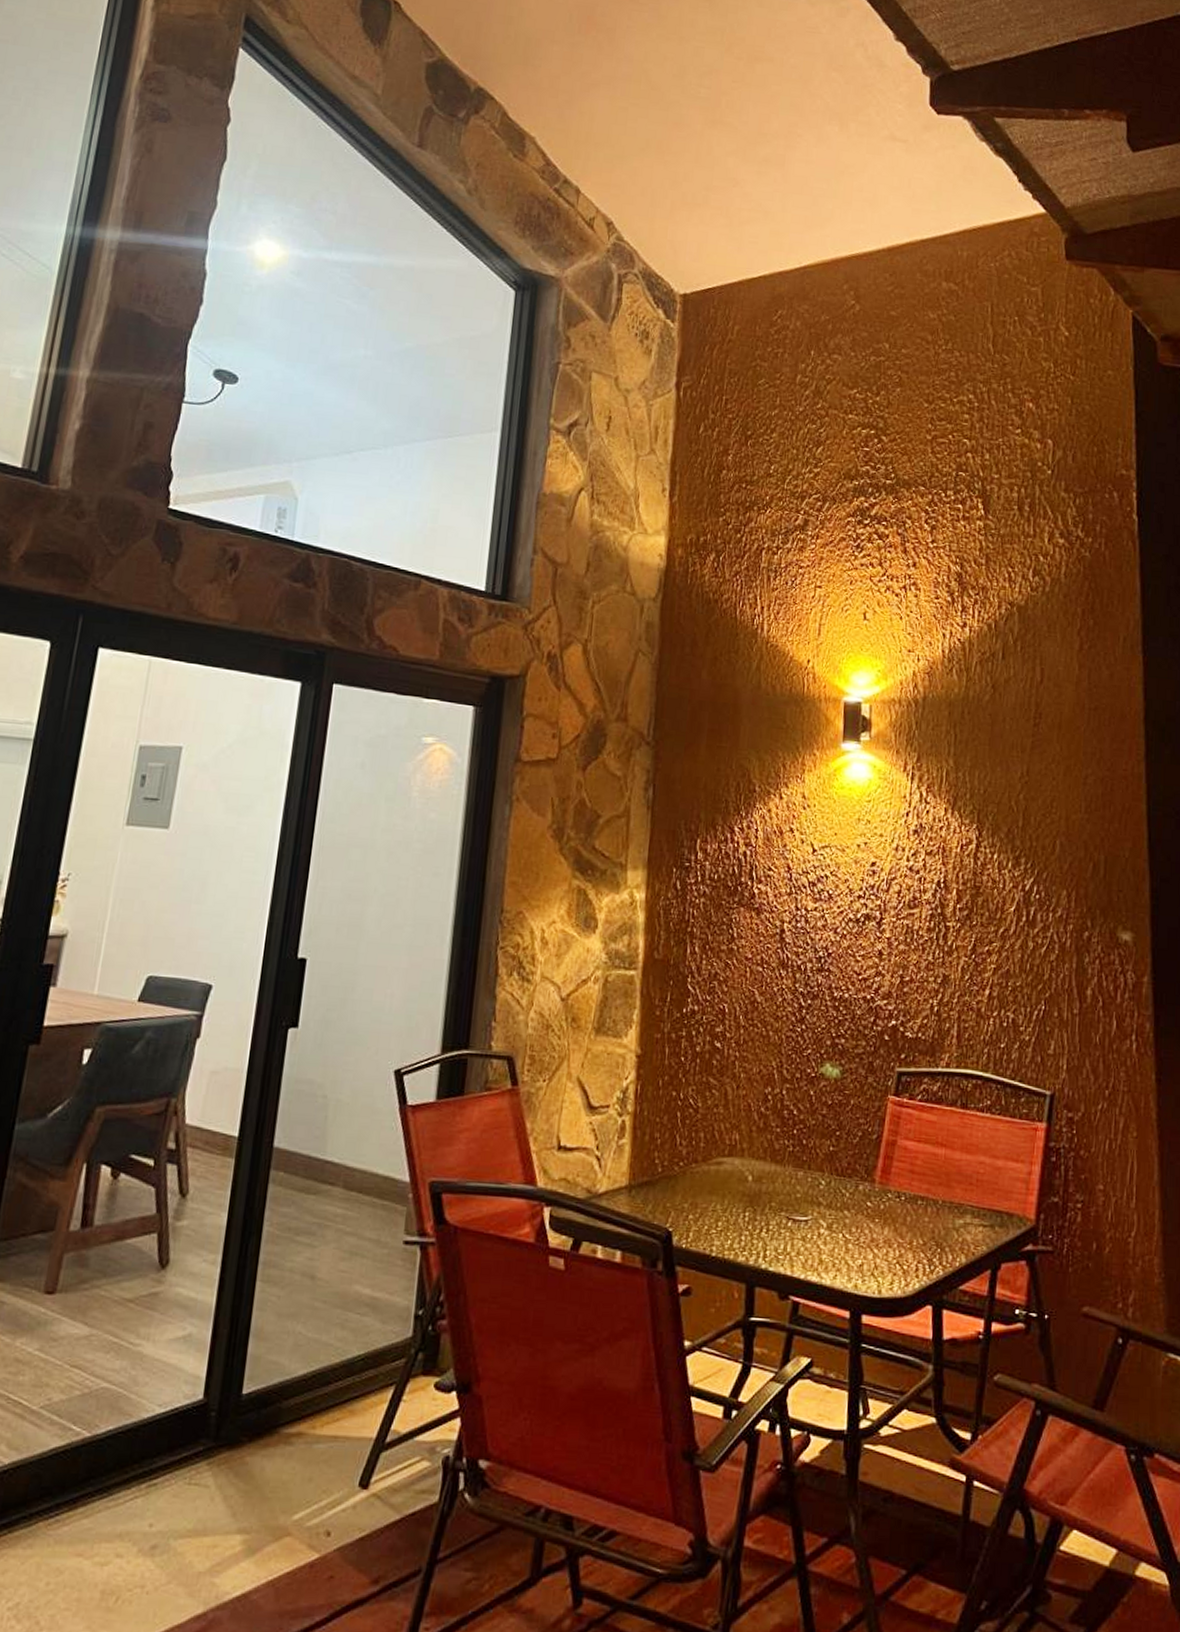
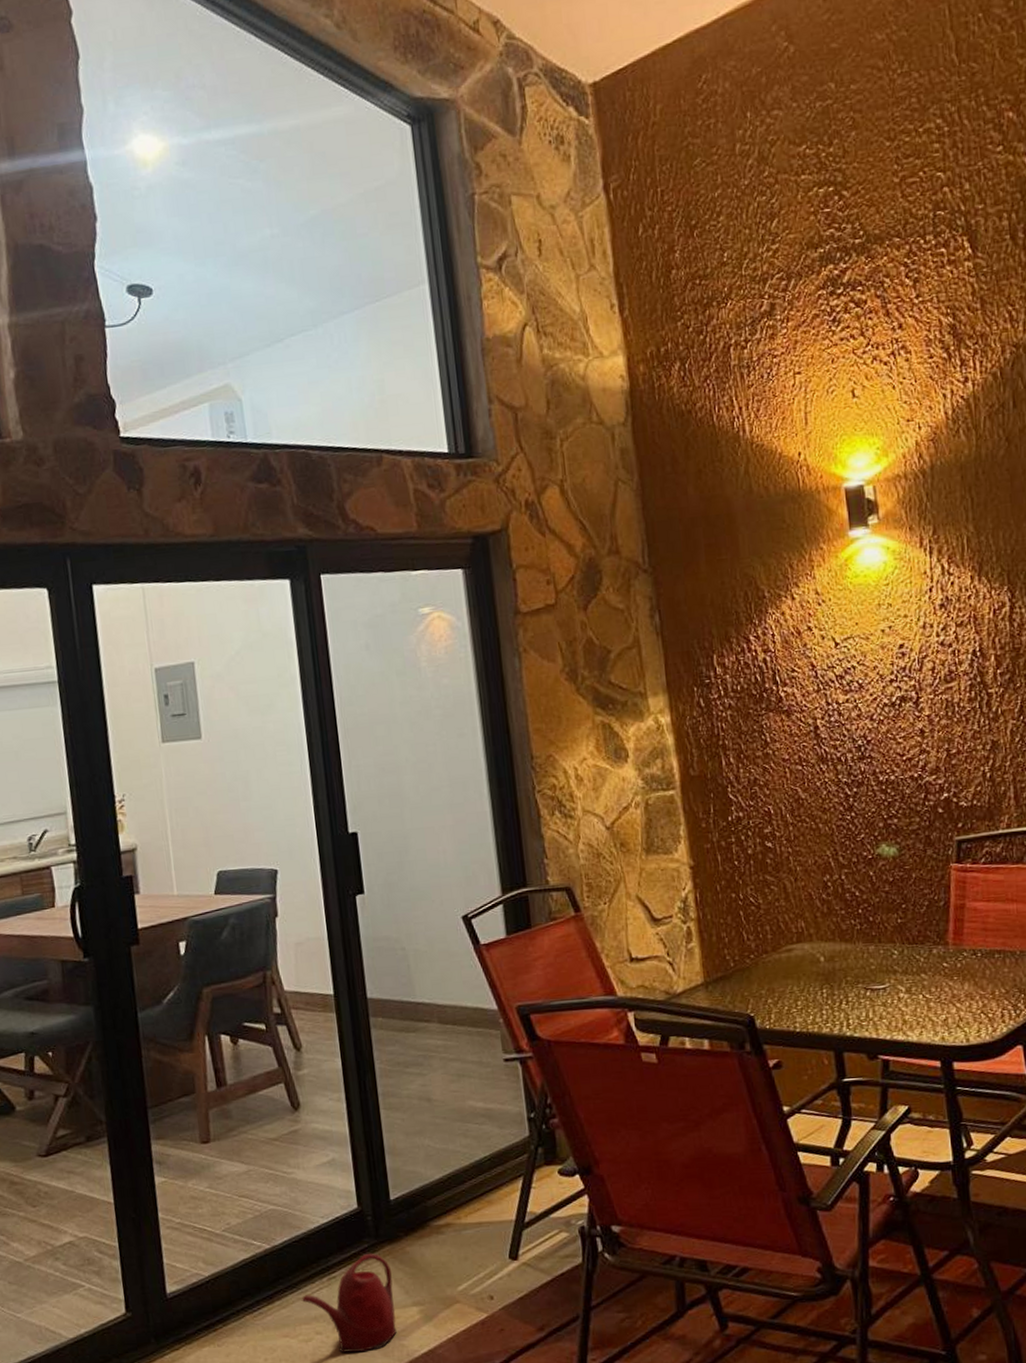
watering can: none [109,1458,223,1587] -> present [301,1253,397,1353]

